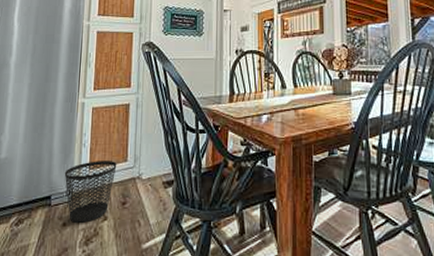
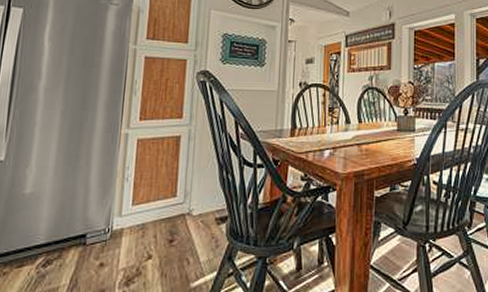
wastebasket: present [64,161,117,223] -> none [102,196,165,262]

